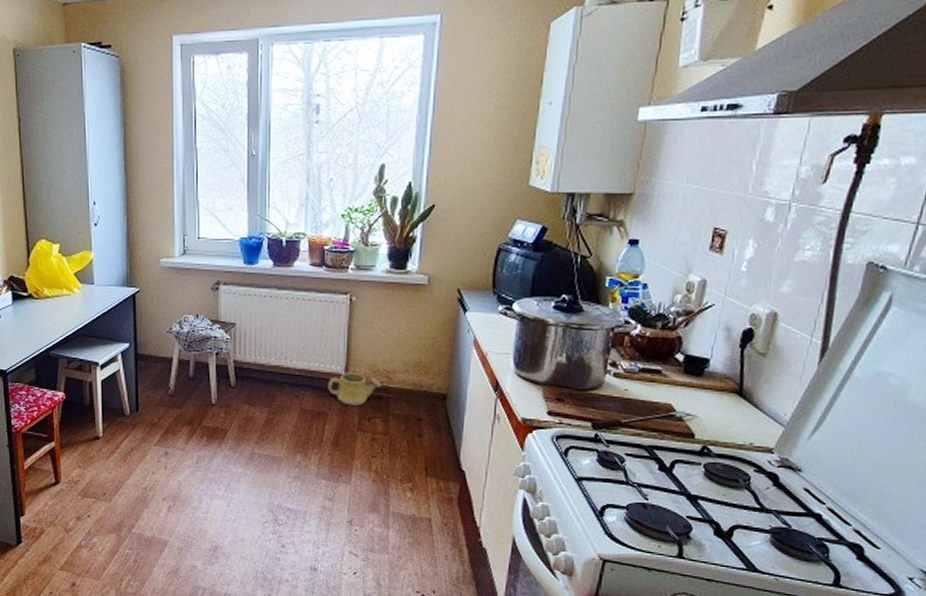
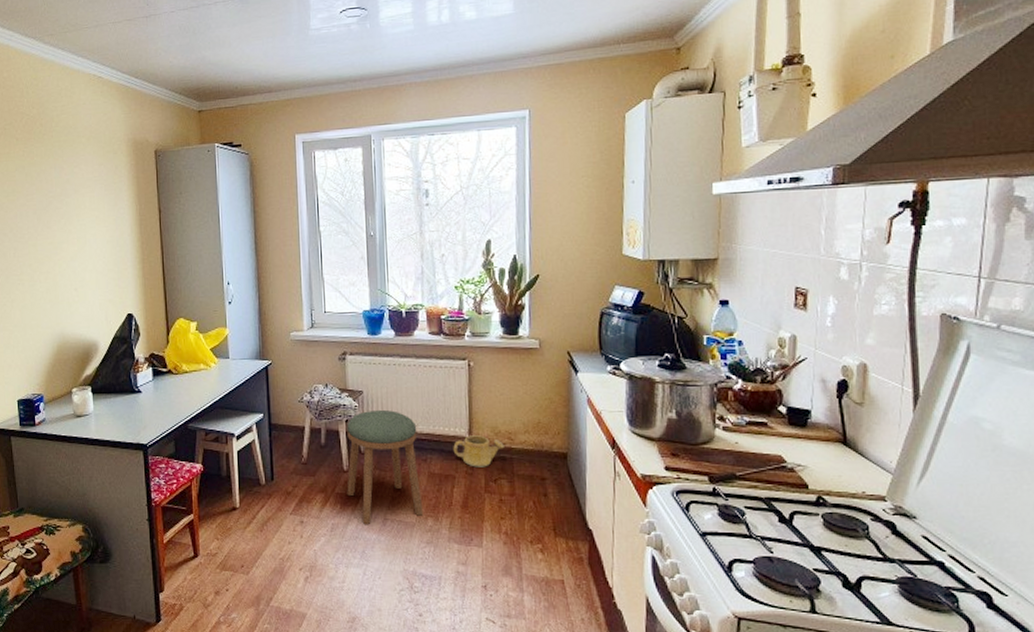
stool: none [214,344,293,458] -> present [347,410,424,524]

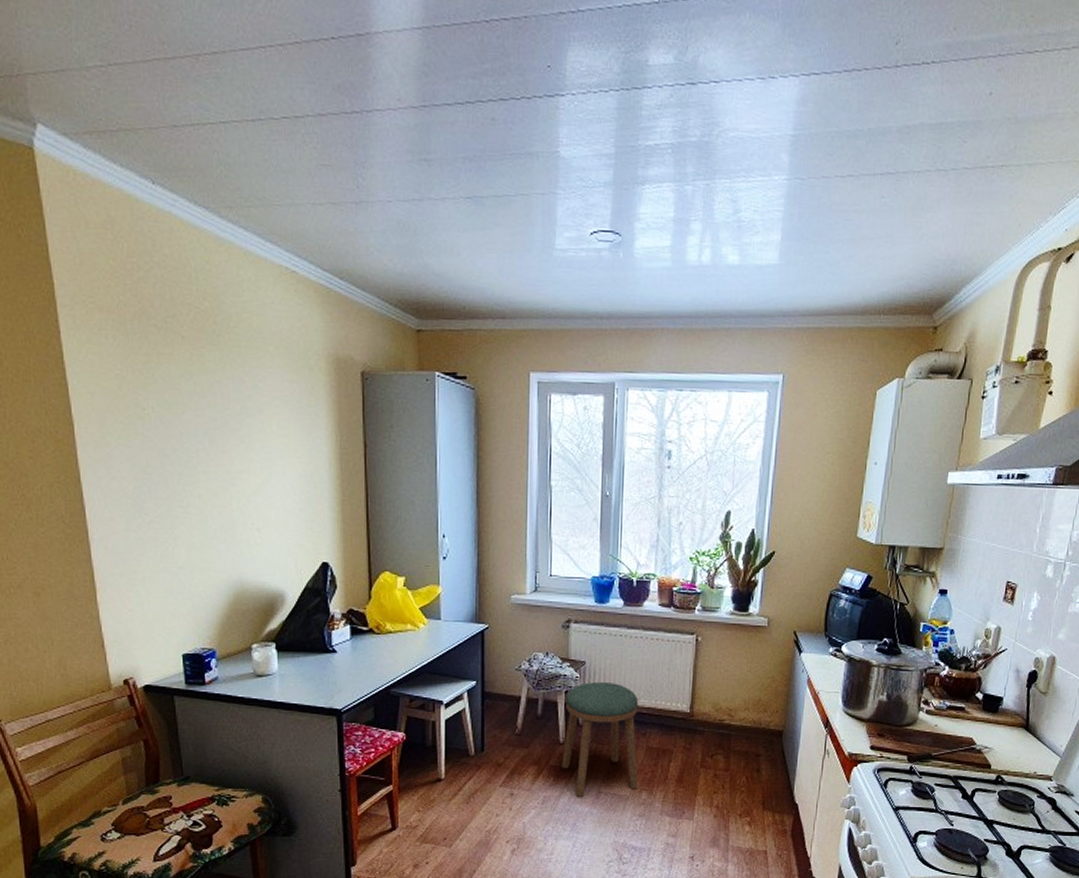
watering can: present [453,435,504,467] -> none [673,711,724,743]

